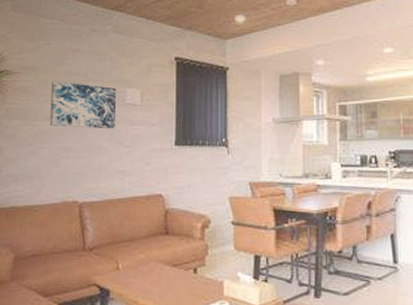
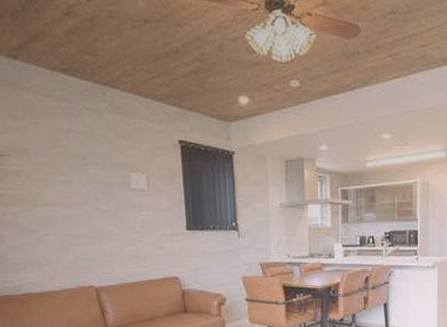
wall art: present [49,81,116,129] -> none [47,164,124,215]

